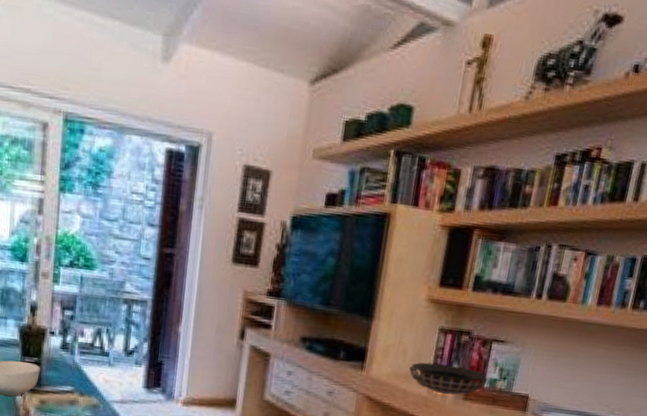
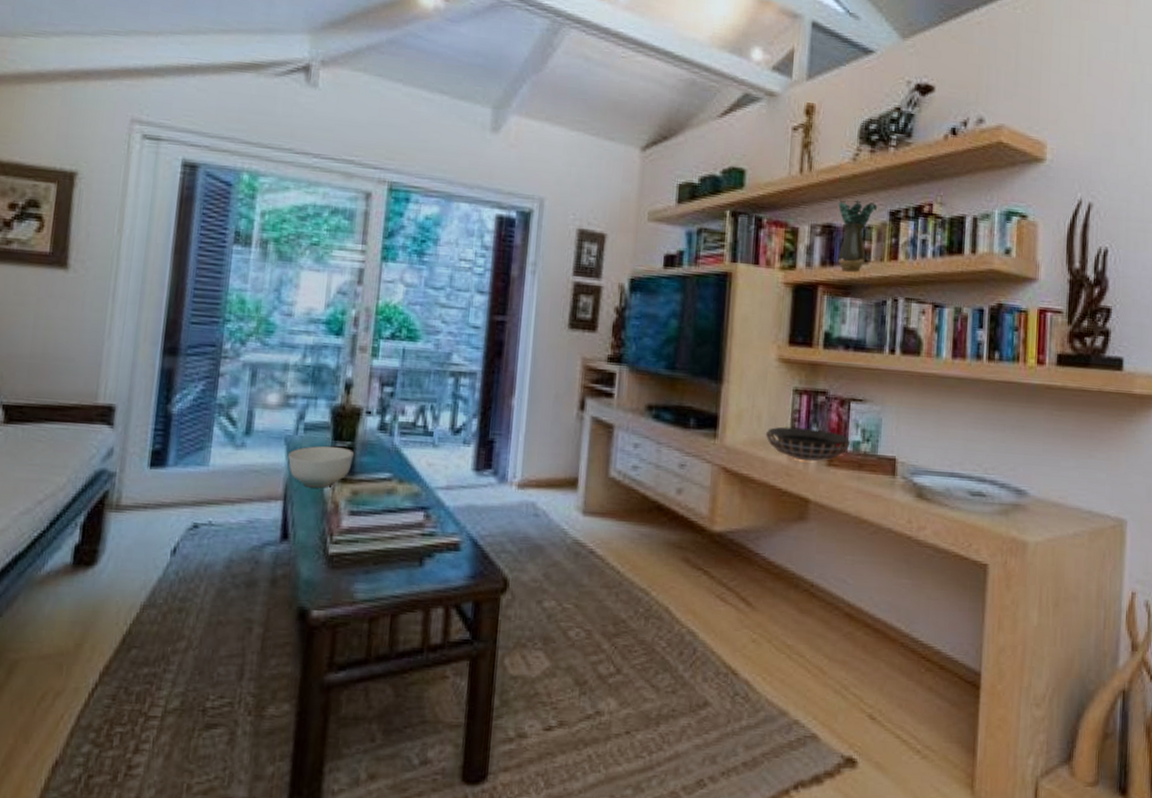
vase: none [496,140,544,218] -> present [837,198,877,273]

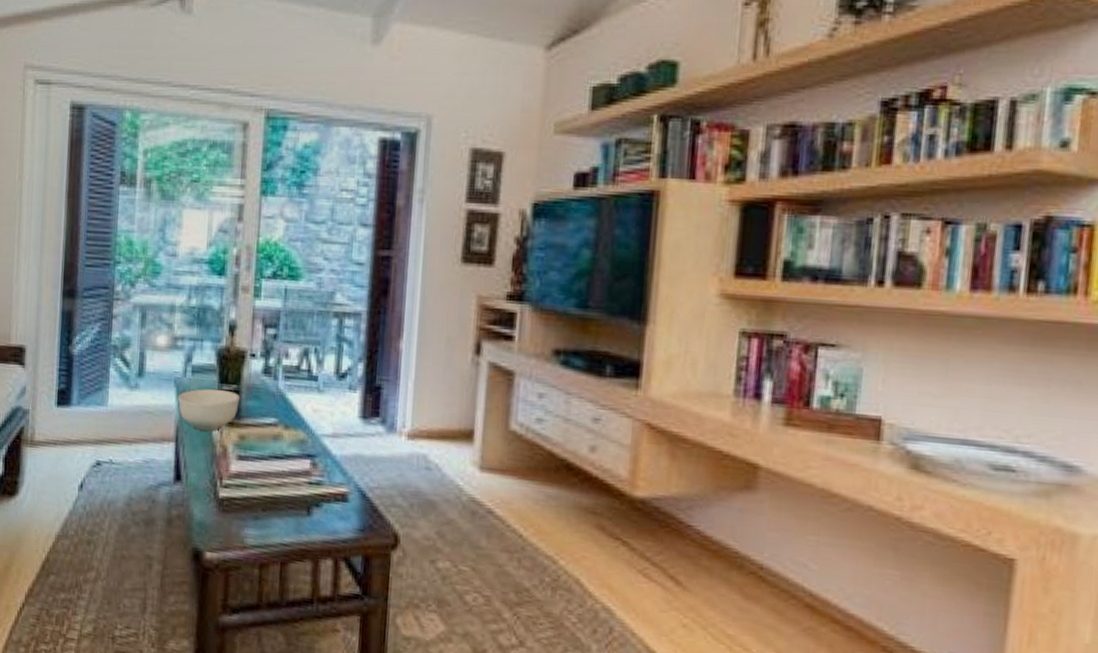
decorative bowl: present [765,426,851,462] -> none [701,376,817,420]
vase: present [837,198,877,273] -> none [803,88,862,184]

